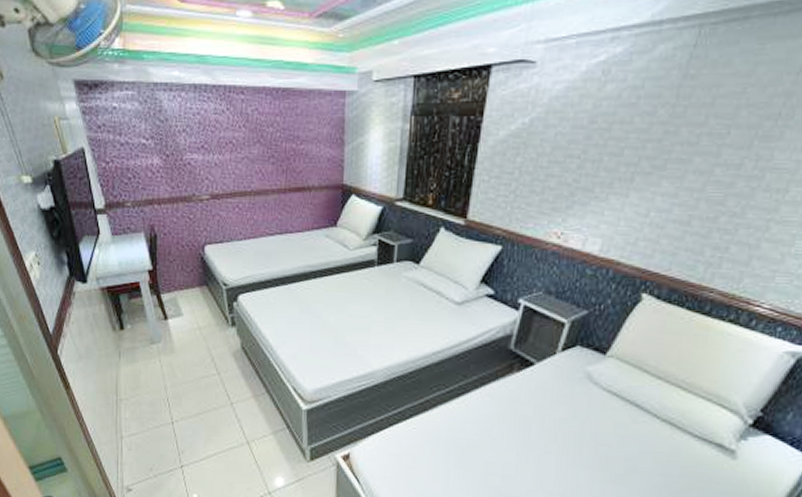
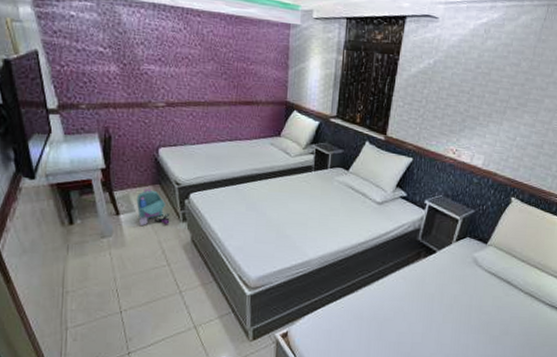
backpack: none [184,290,219,331] -> present [136,188,170,225]

